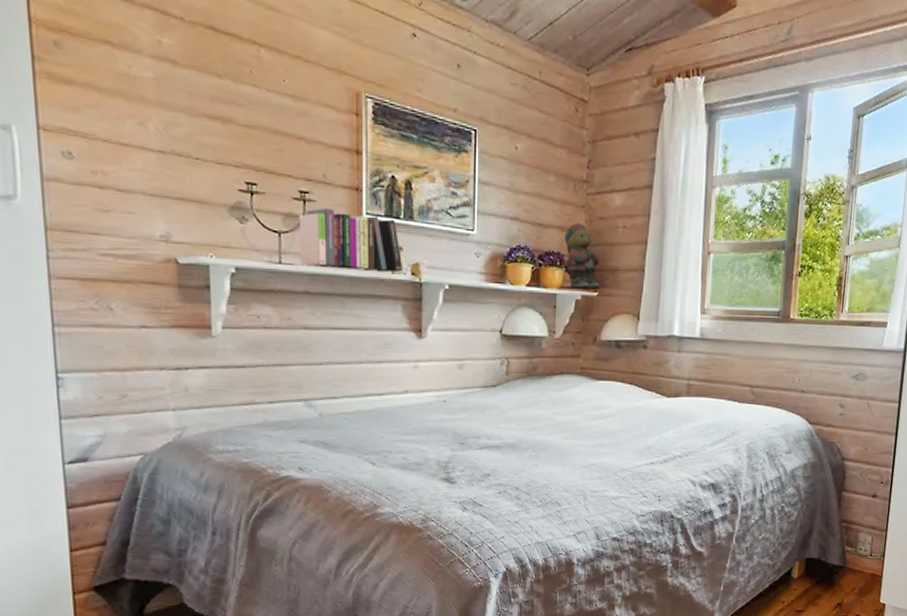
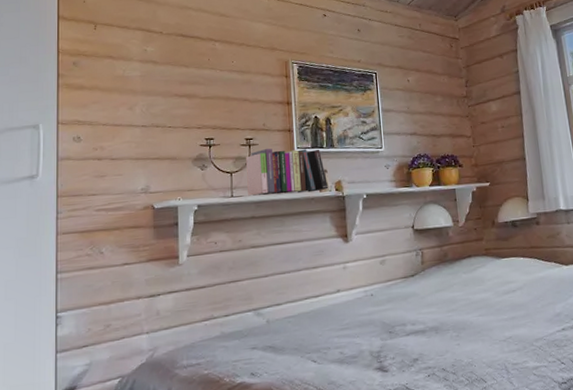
teddy bear: present [558,222,603,290] -> none [454,129,493,184]

